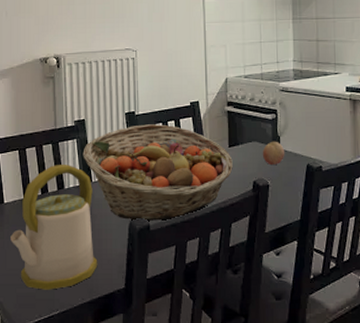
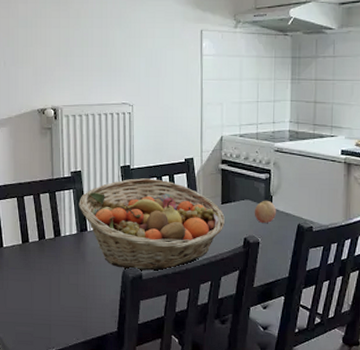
kettle: present [10,164,98,290] -> none [9,212,92,329]

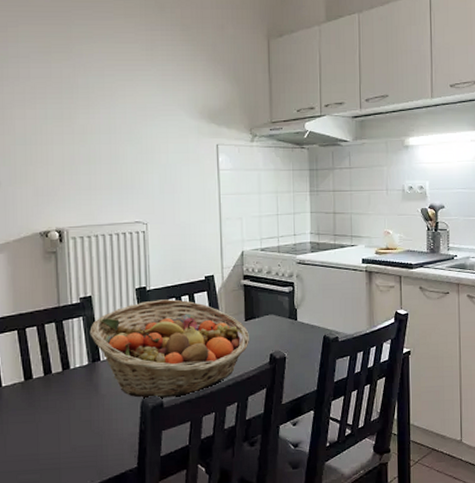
fruit: present [254,200,277,223] -> none [279,313,302,337]

